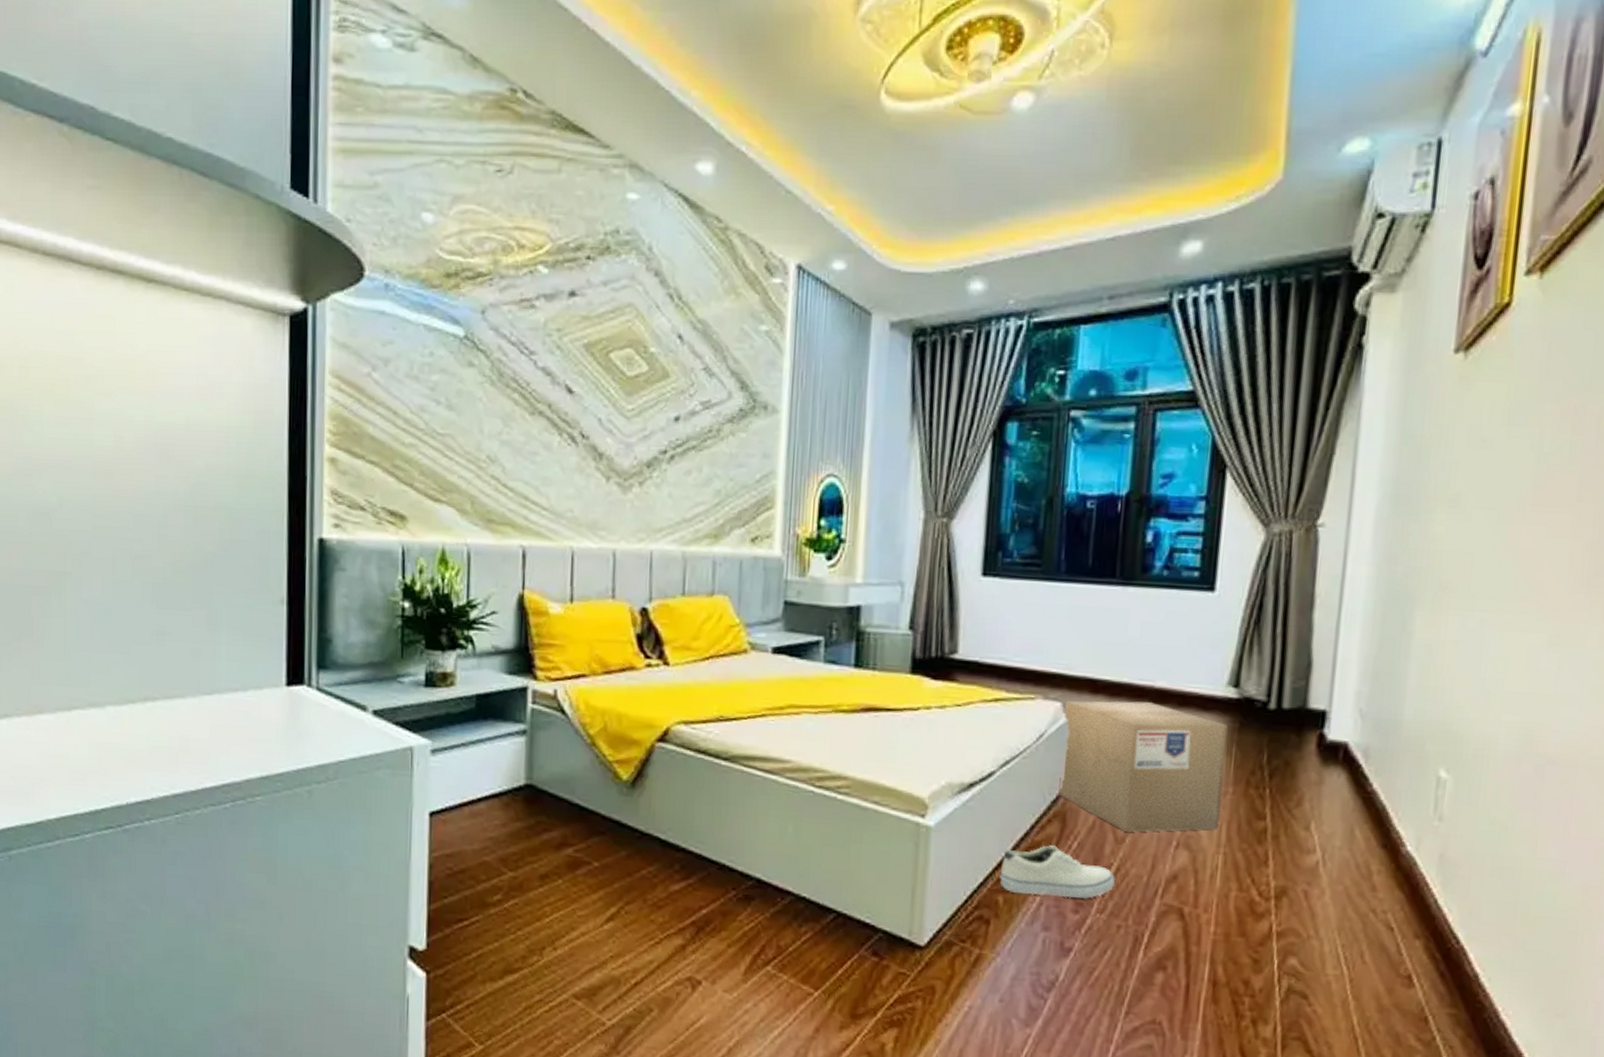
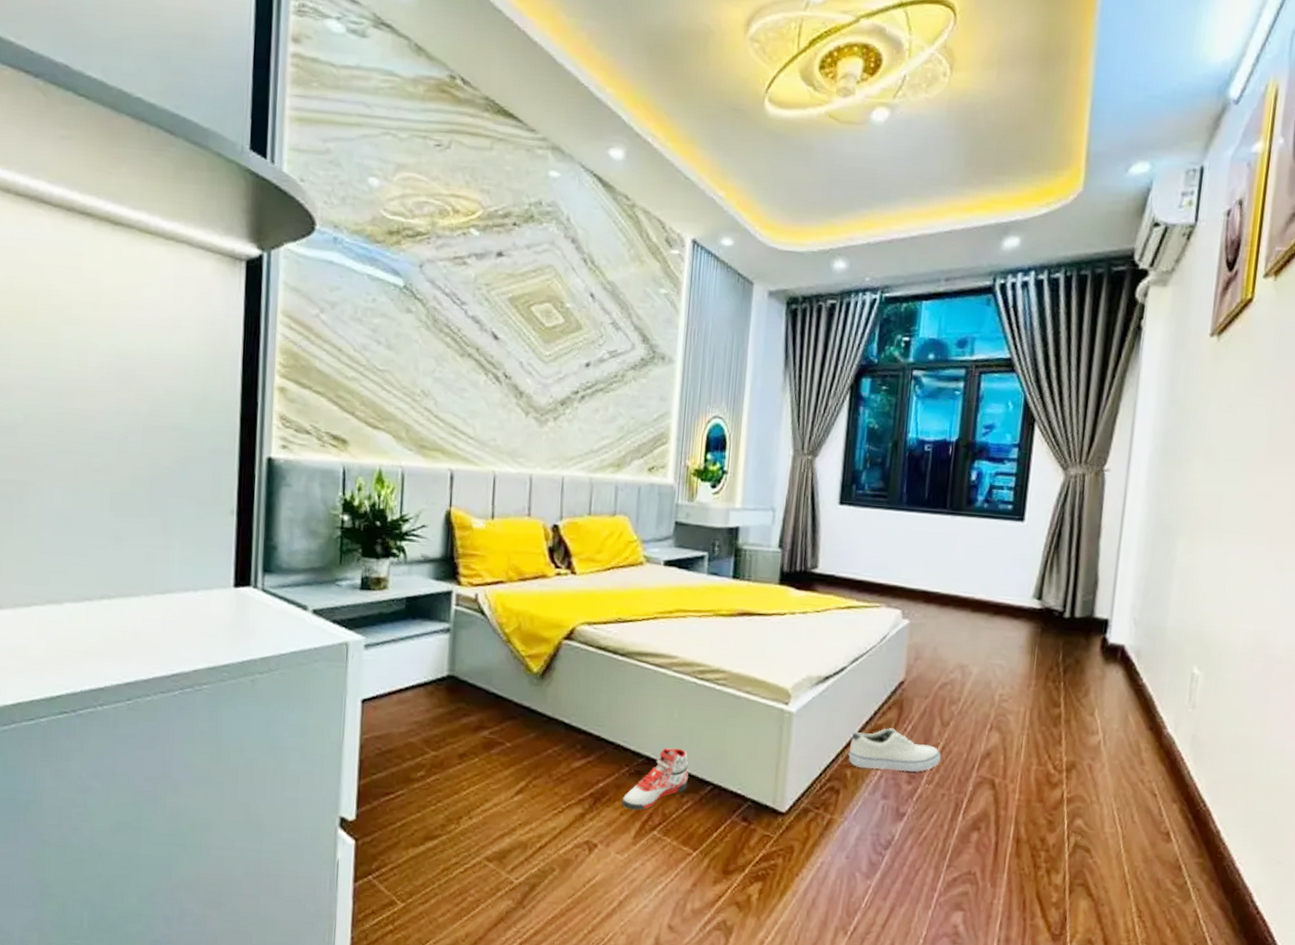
sneaker: none [729,869,807,942] -> present [621,748,689,811]
cardboard box: present [1058,701,1228,832] -> none [897,609,1032,717]

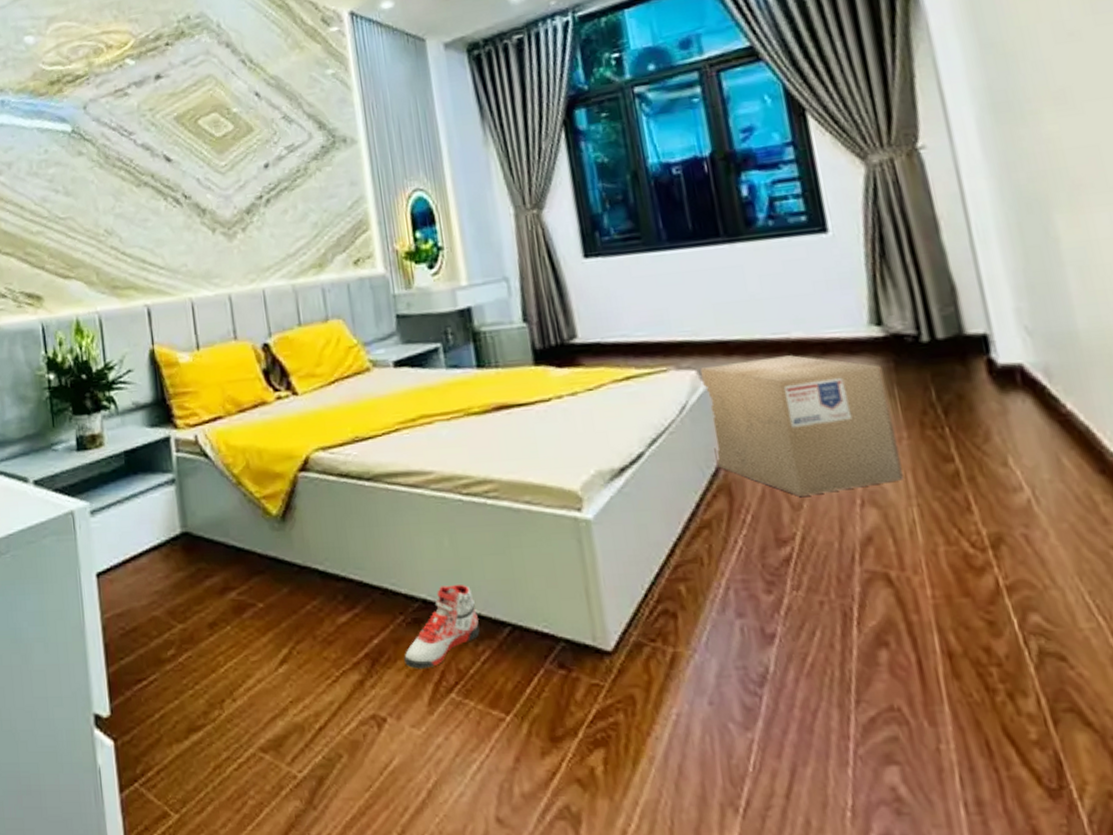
shoe: present [848,728,941,772] -> none [674,522,804,580]
cardboard box: none [897,609,1032,717] -> present [700,355,904,496]

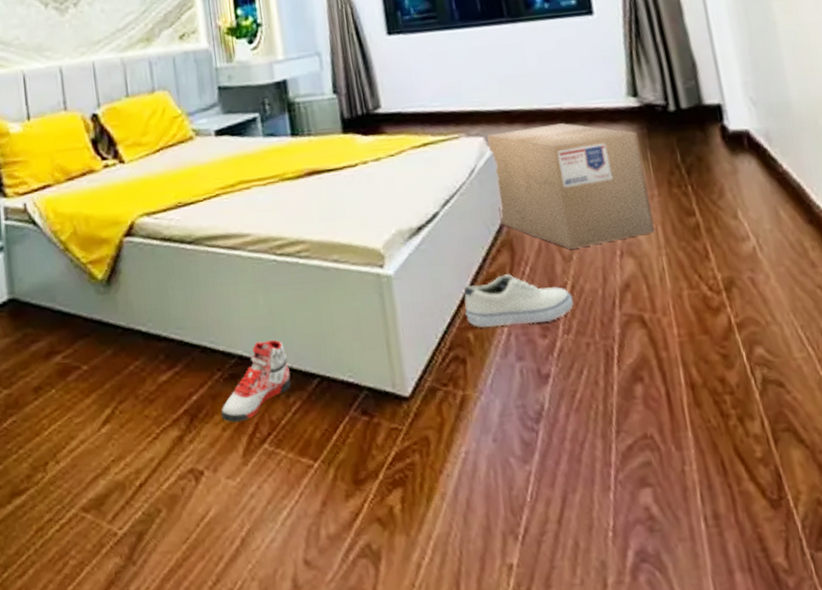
shoe: none [674,522,804,580] -> present [464,274,574,327]

